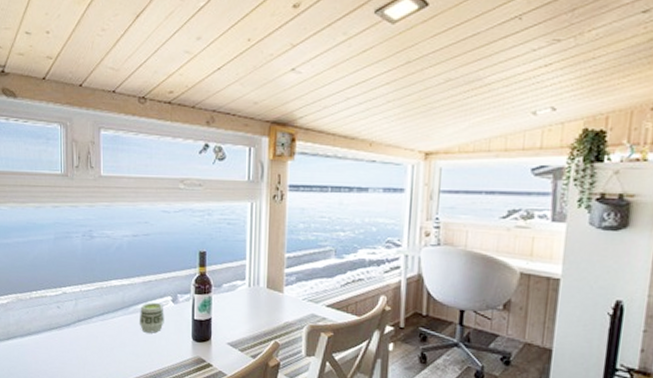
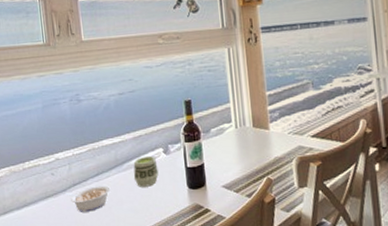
legume: none [69,325,115,350] -> present [65,185,111,212]

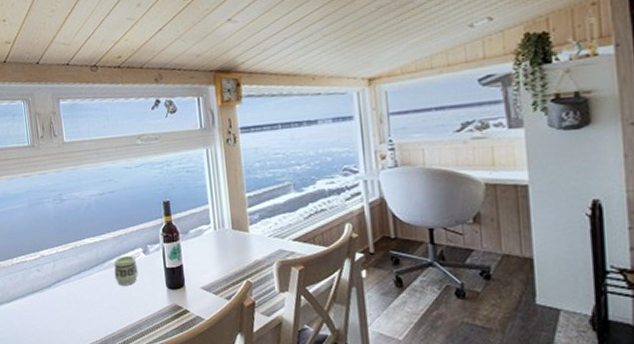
legume: present [65,185,111,212] -> none [50,283,93,308]

